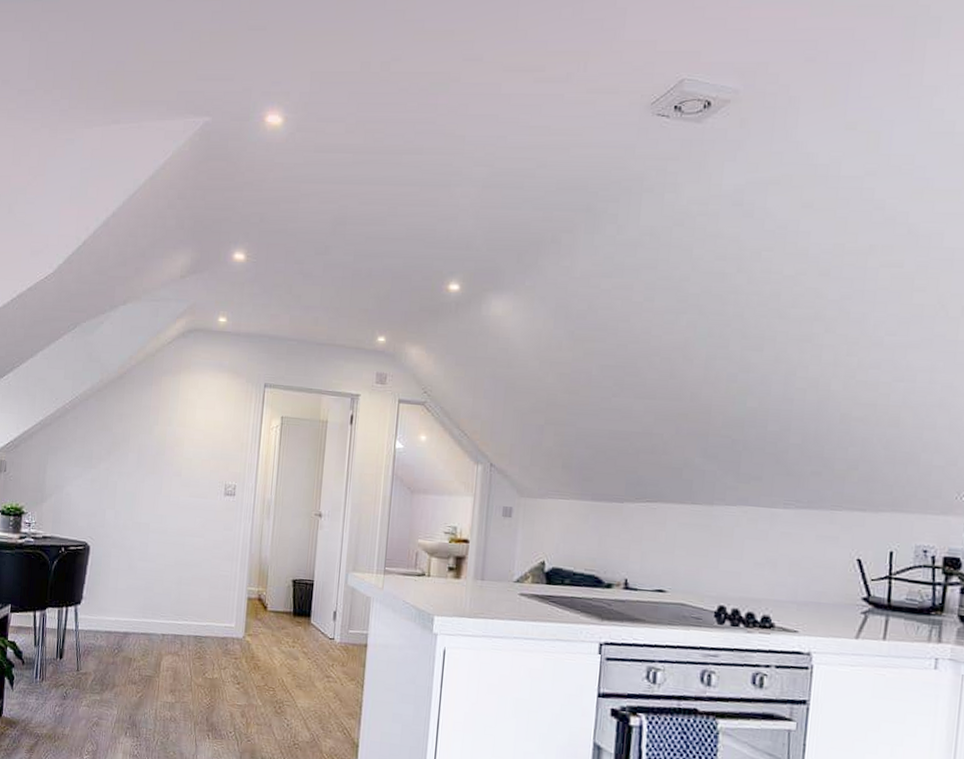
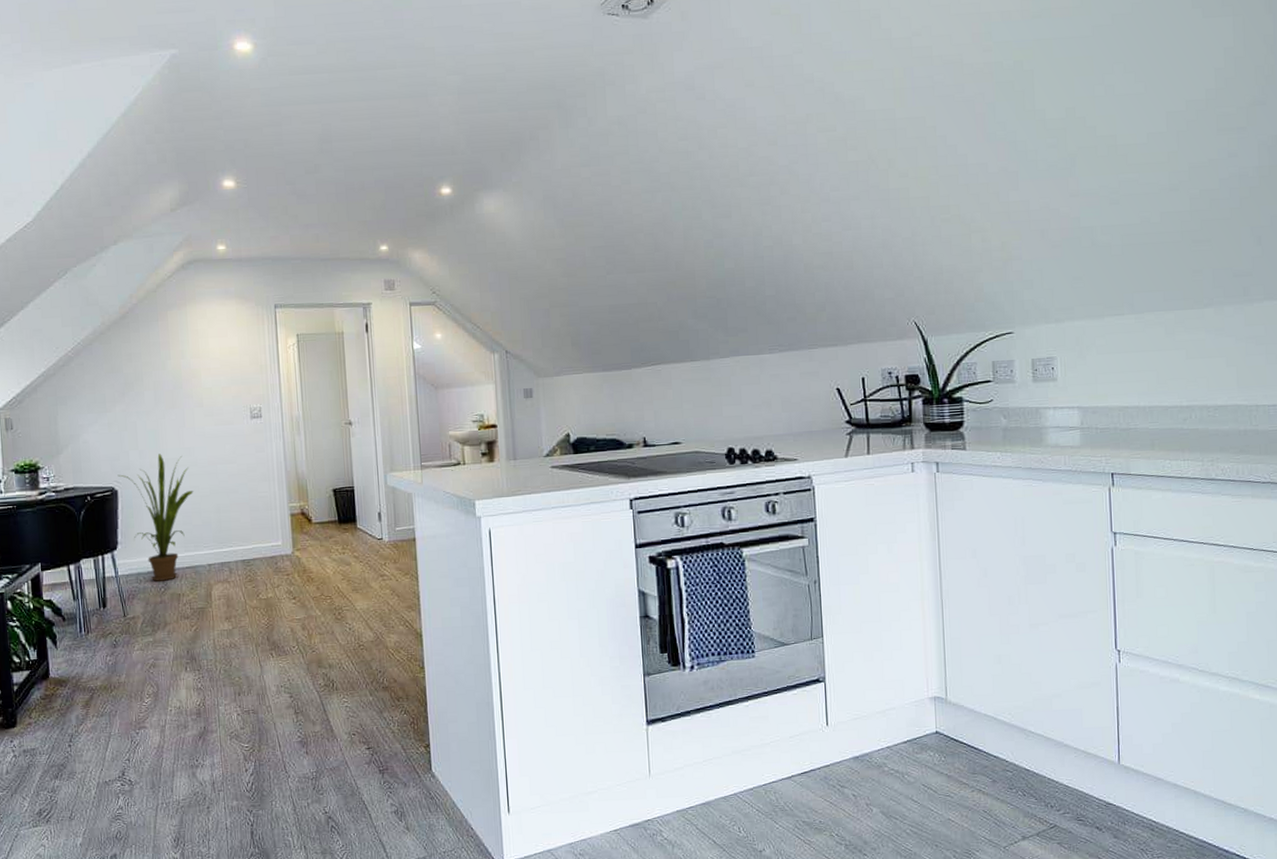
house plant: none [92,516,160,643] -> present [117,454,194,581]

